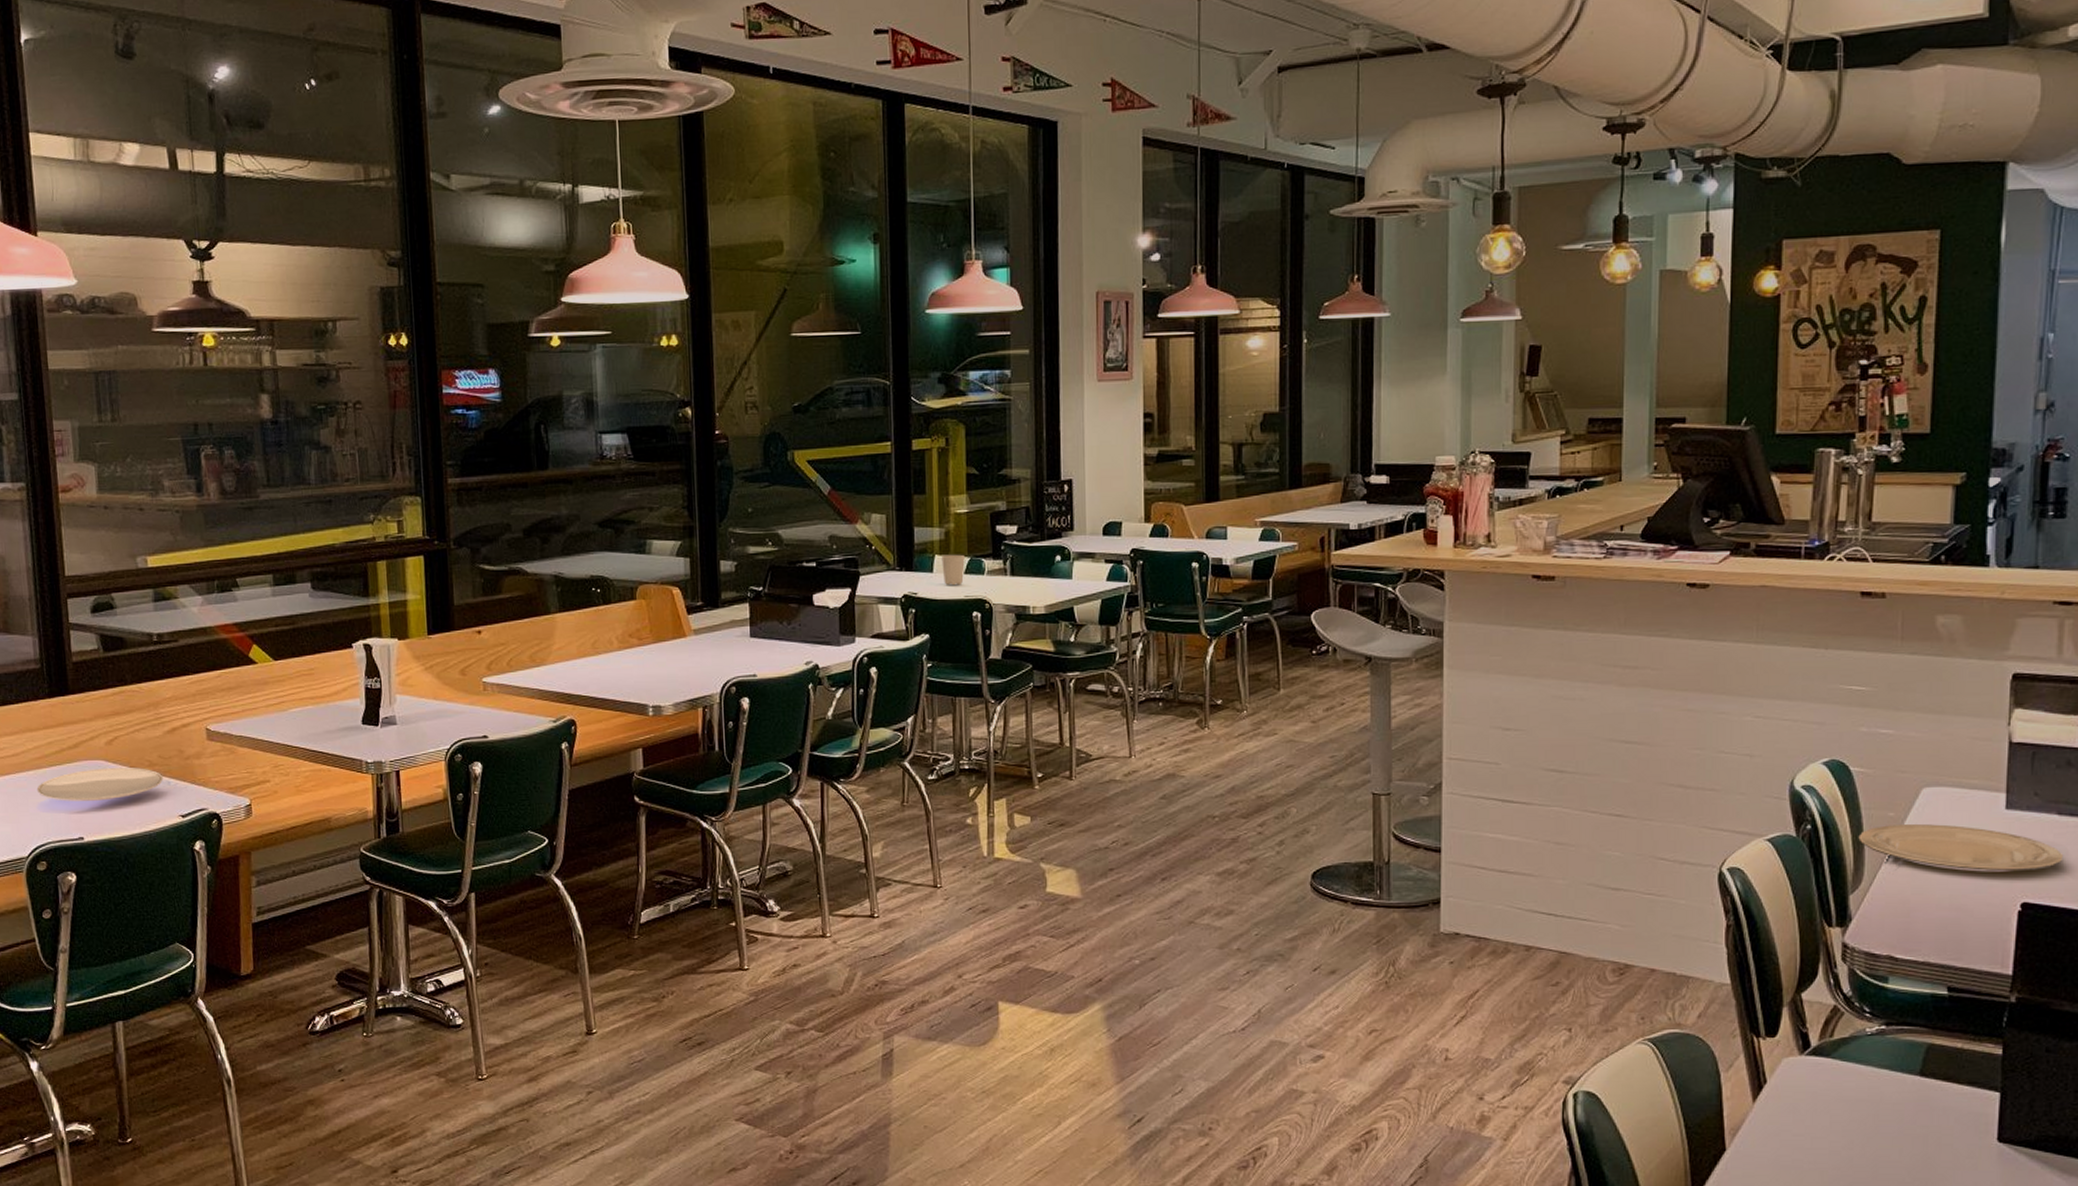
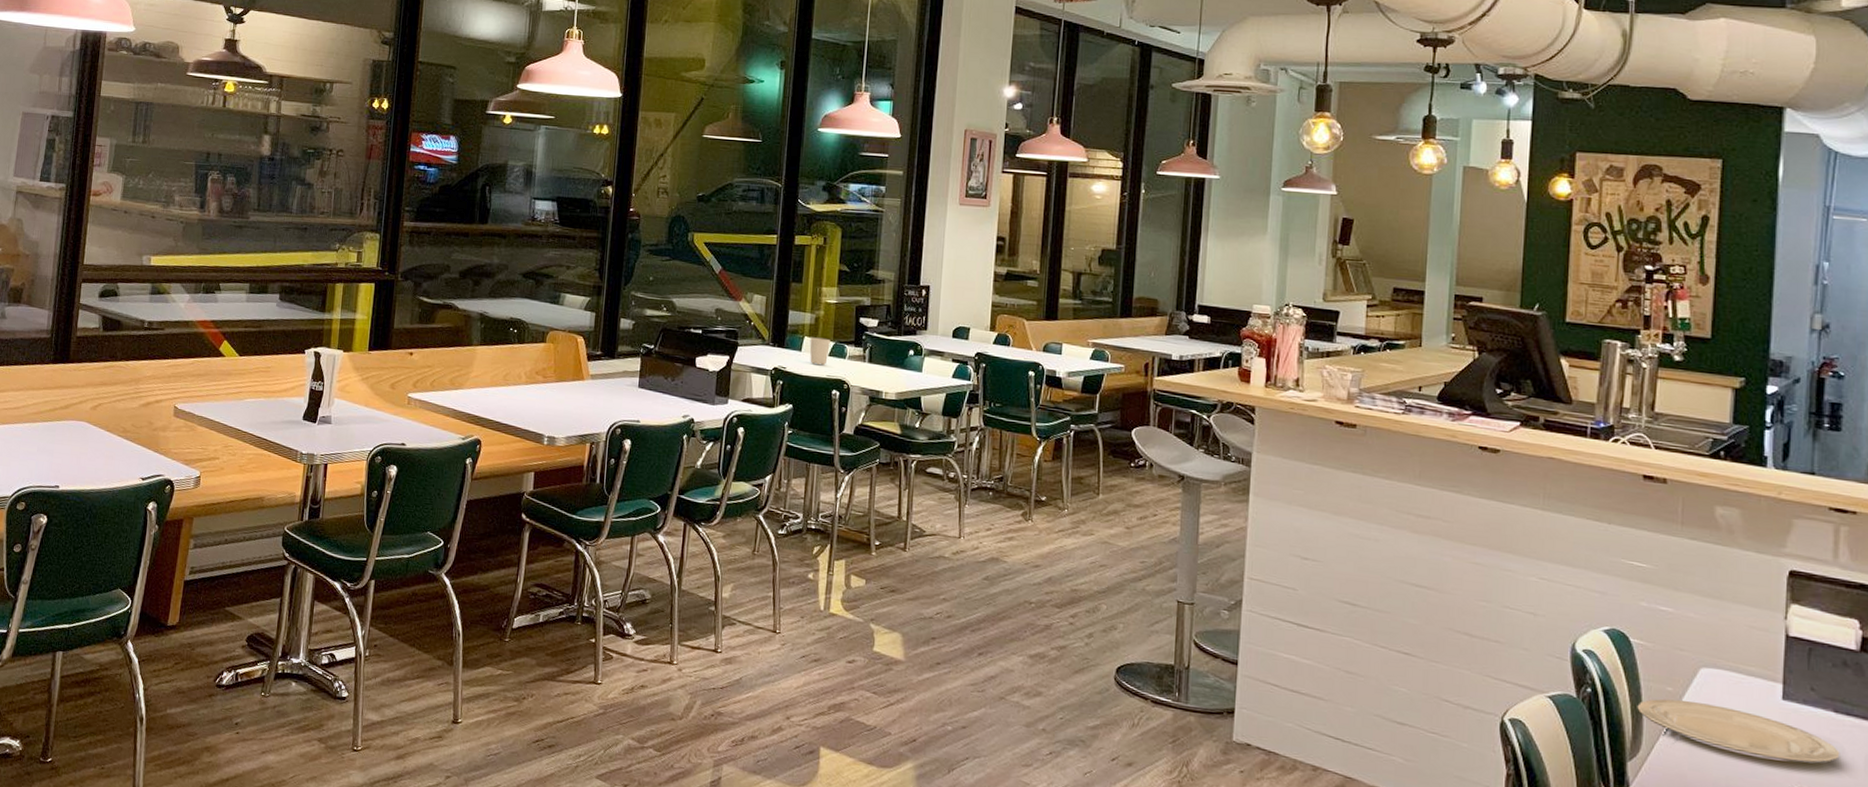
plate: present [36,768,164,801] -> none [28,428,133,457]

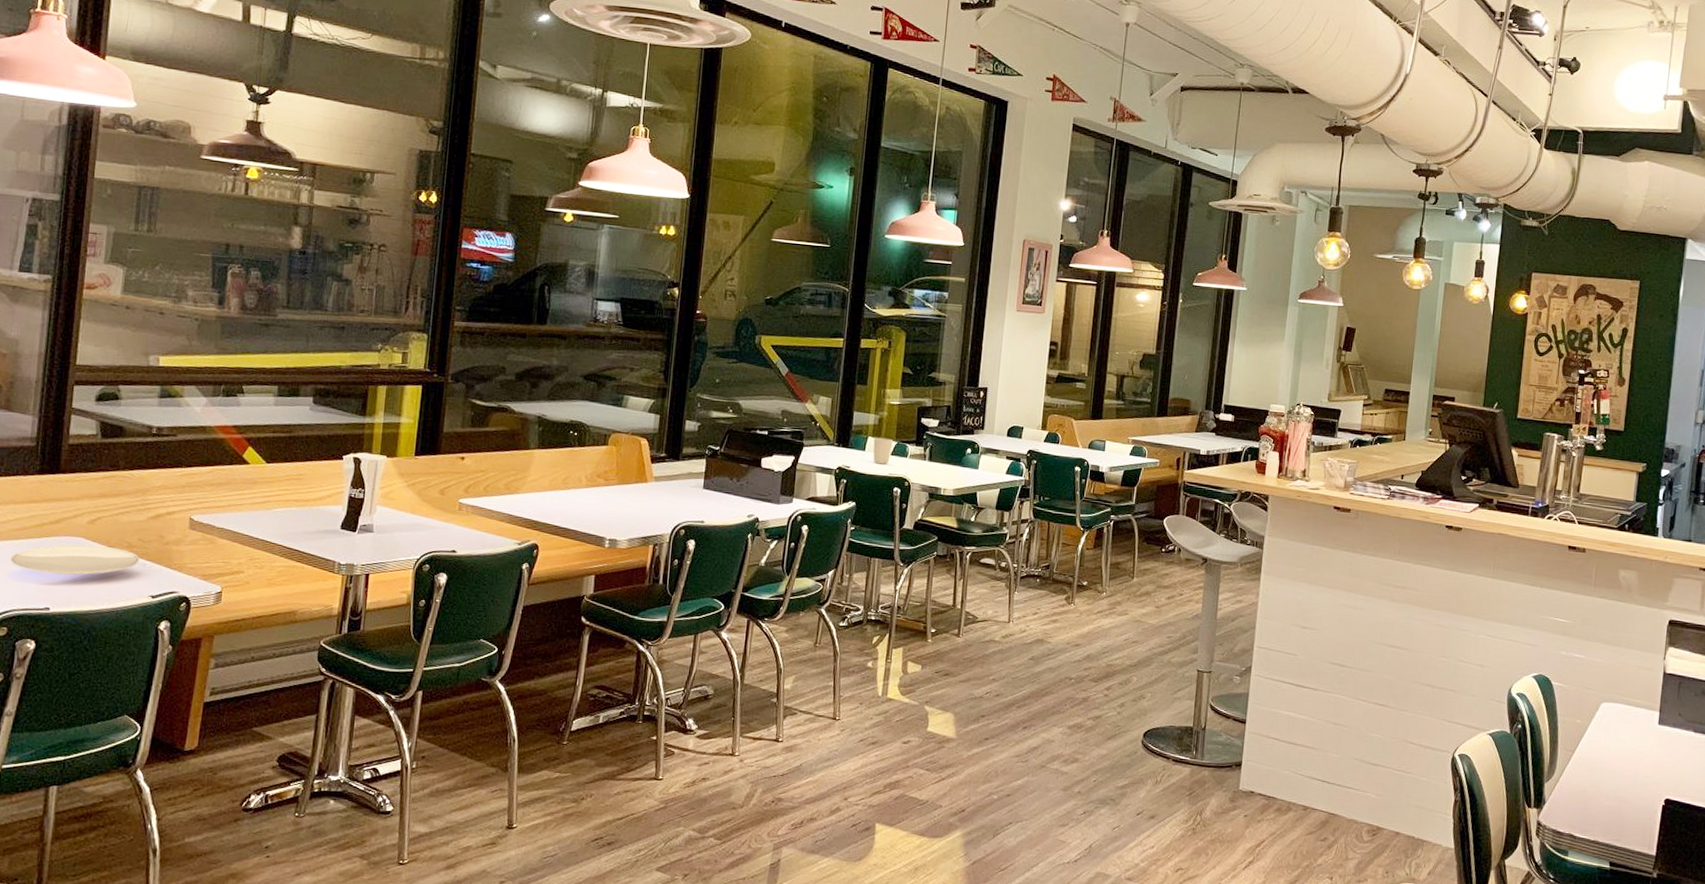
plate: none [28,428,133,457] -> present [10,544,140,576]
plate: present [1637,698,1840,764] -> none [1554,730,1696,774]

